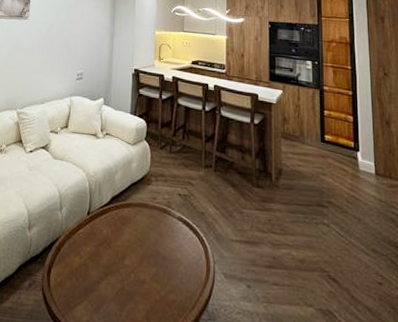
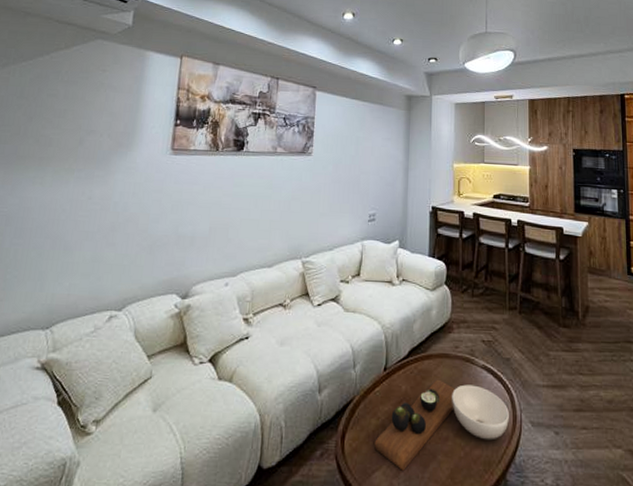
decorative tray: none [77,226,153,307] -> present [374,379,456,471]
bowl: none [149,233,204,288] -> present [452,384,510,441]

